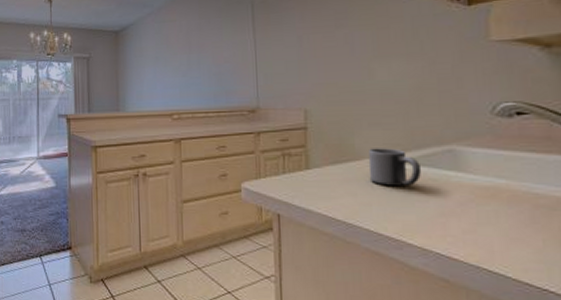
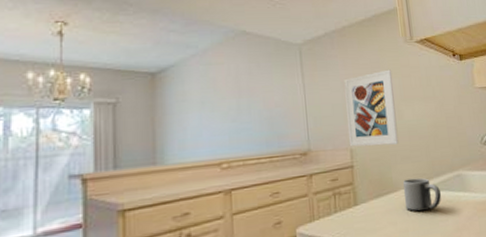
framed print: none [301,20,367,108] -> present [344,69,399,147]

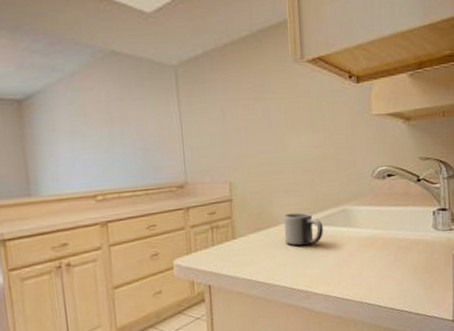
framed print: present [344,69,399,147] -> none [224,94,282,180]

